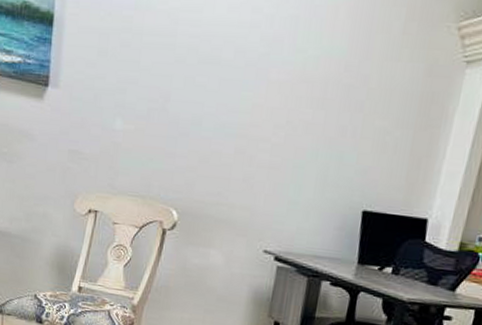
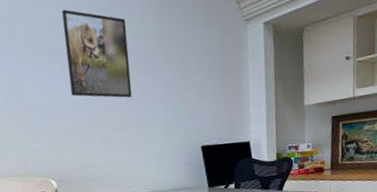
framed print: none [222,11,310,132] -> present [62,9,132,98]

